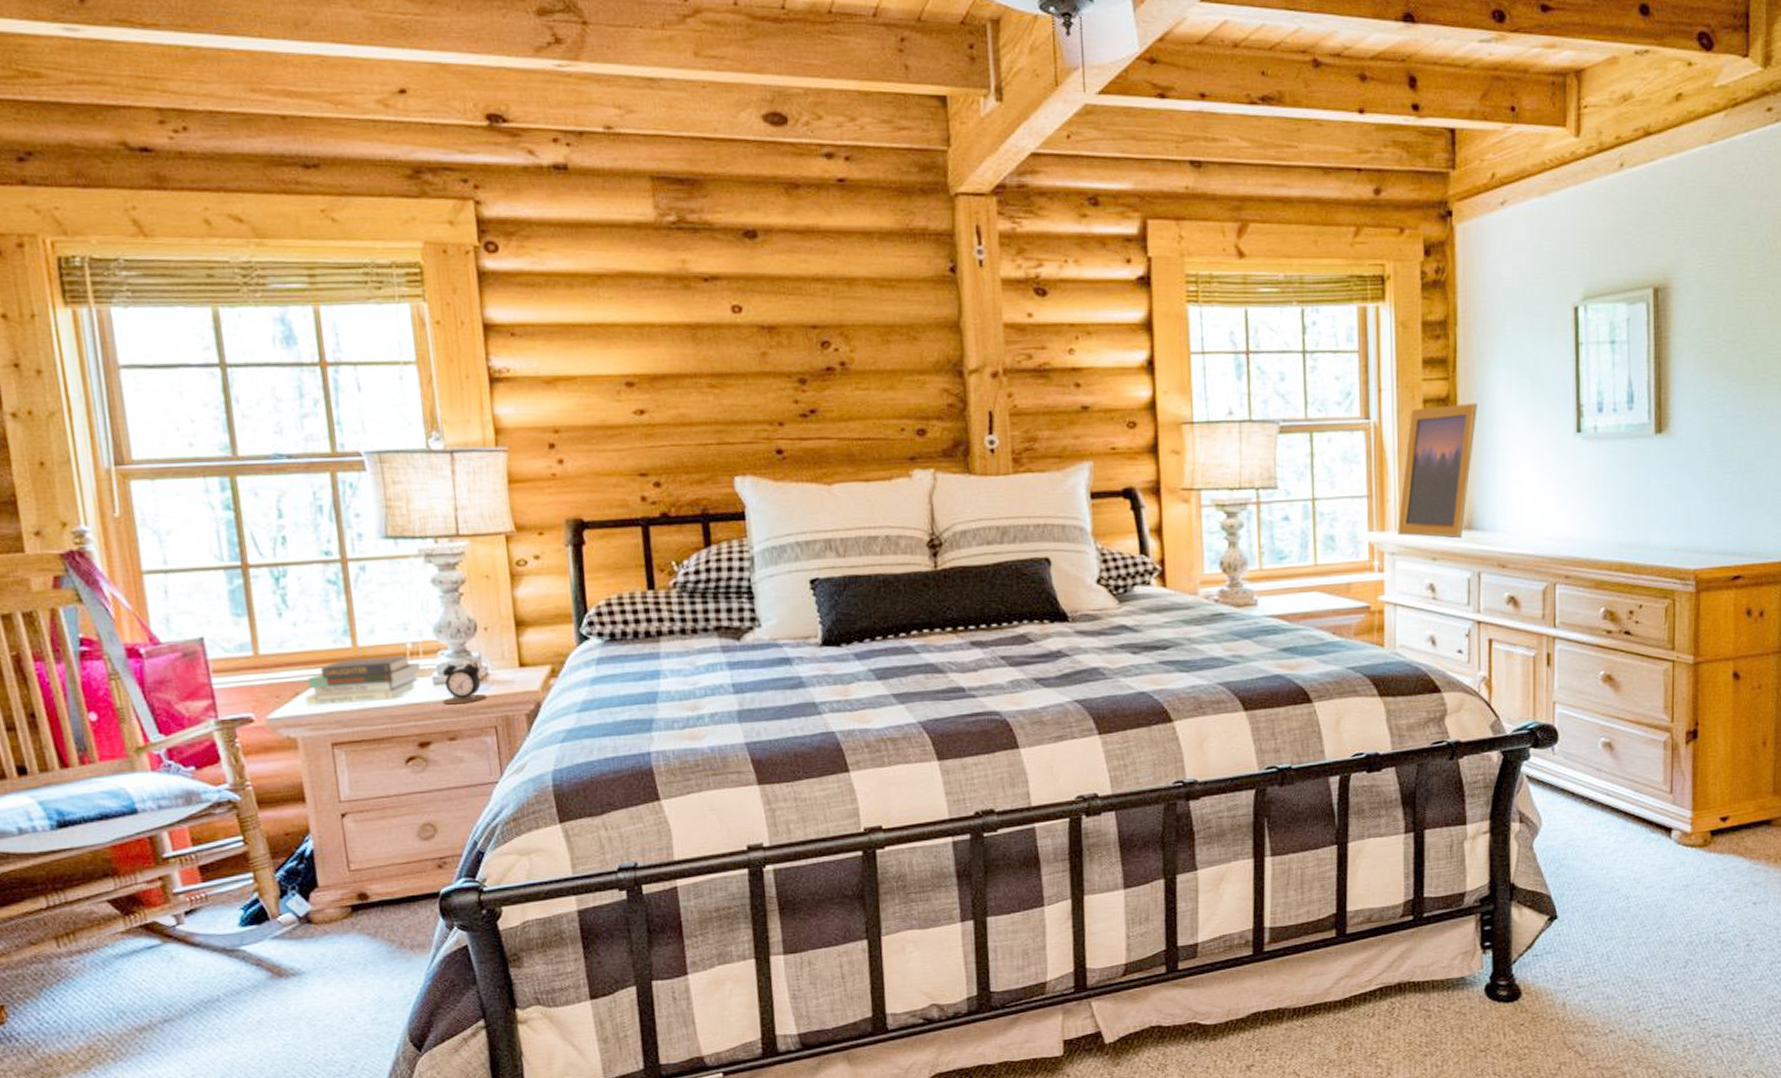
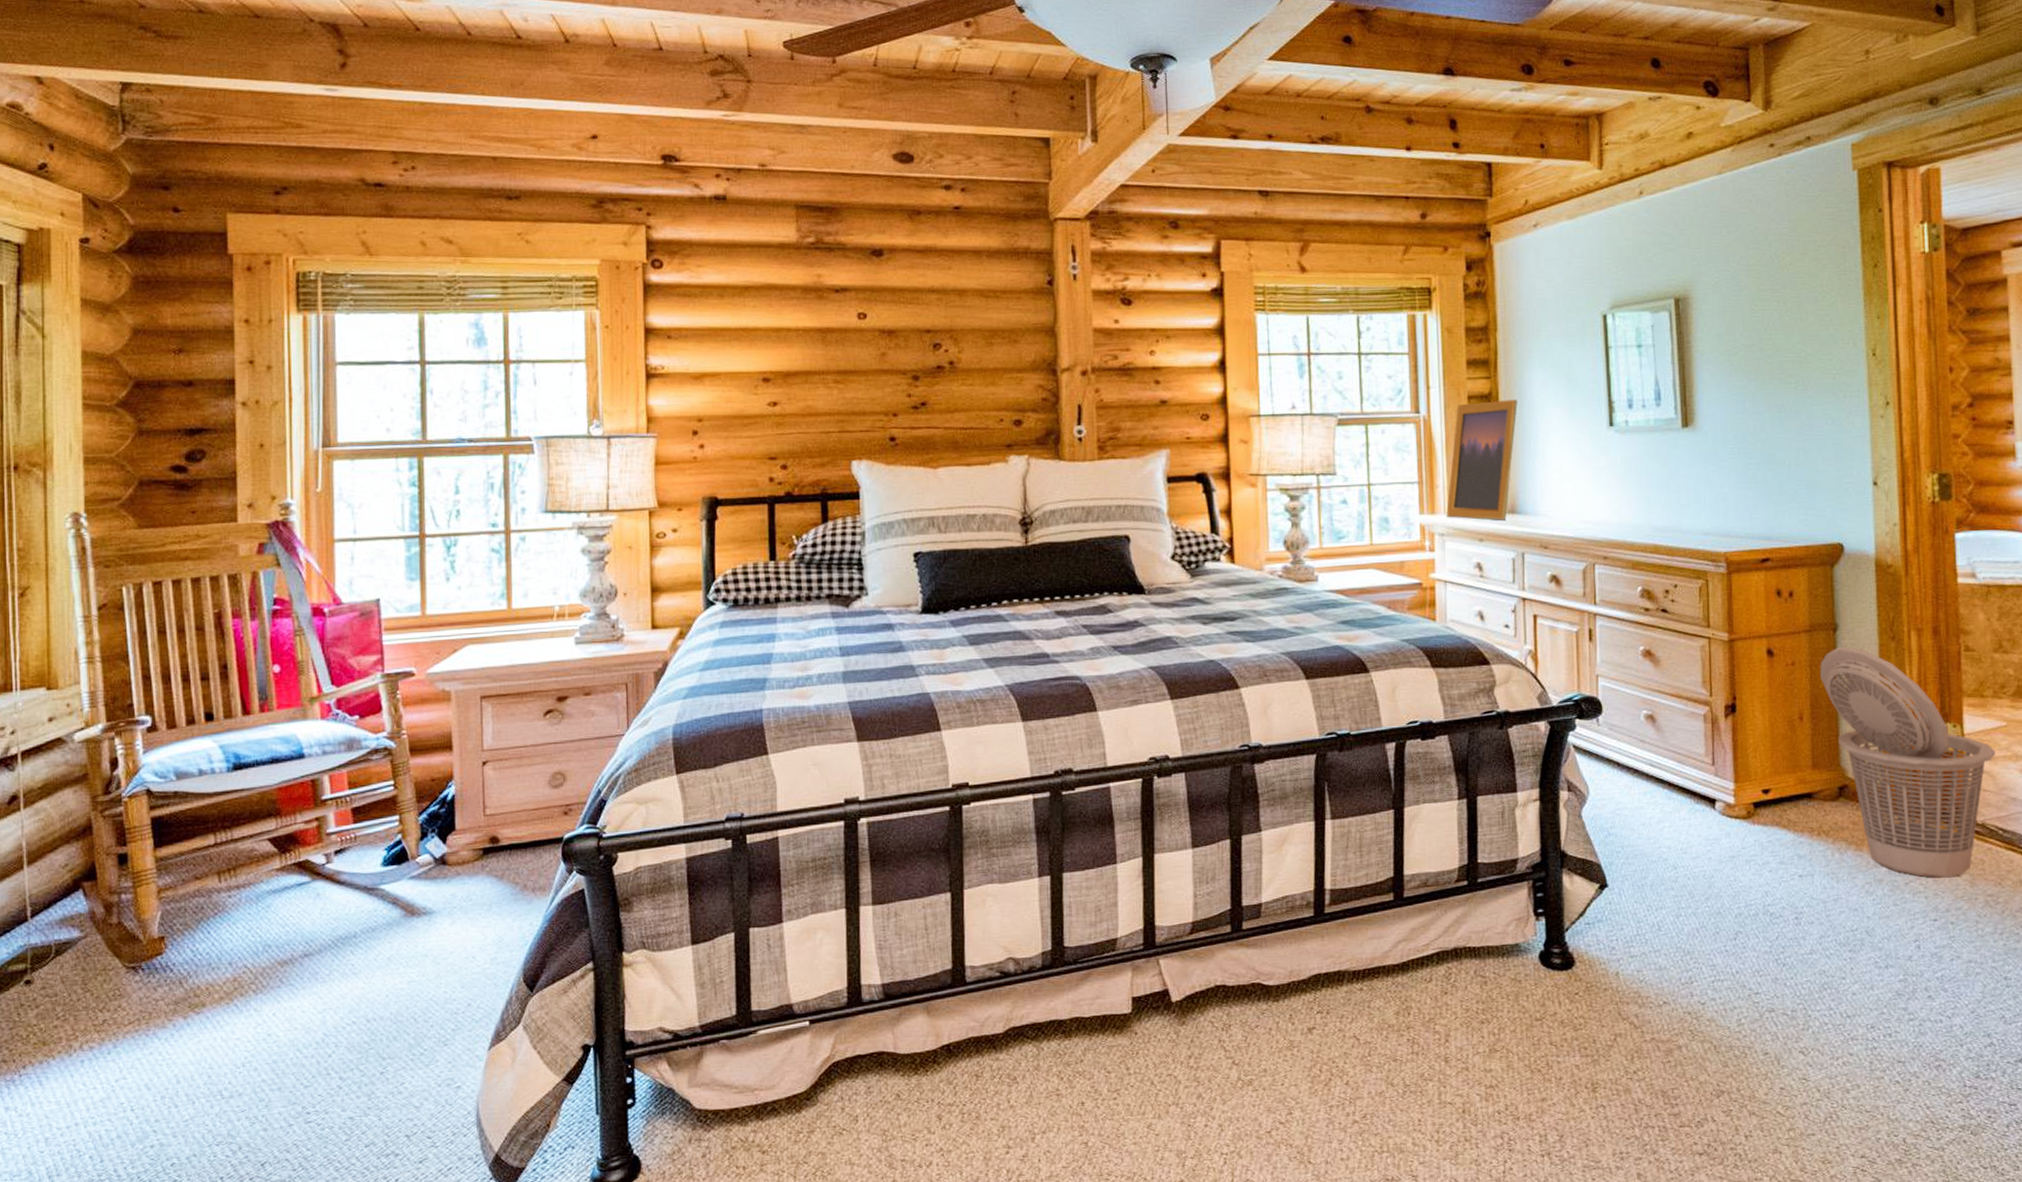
books: present [305,655,422,707] -> none [461,617,566,662]
alarm clock: present [442,659,486,705] -> none [581,621,620,663]

